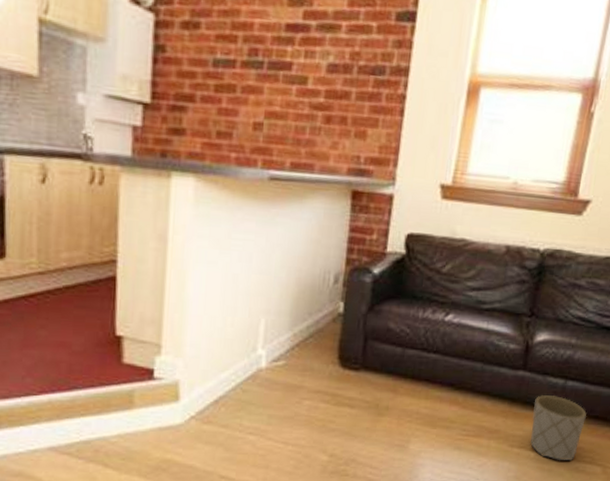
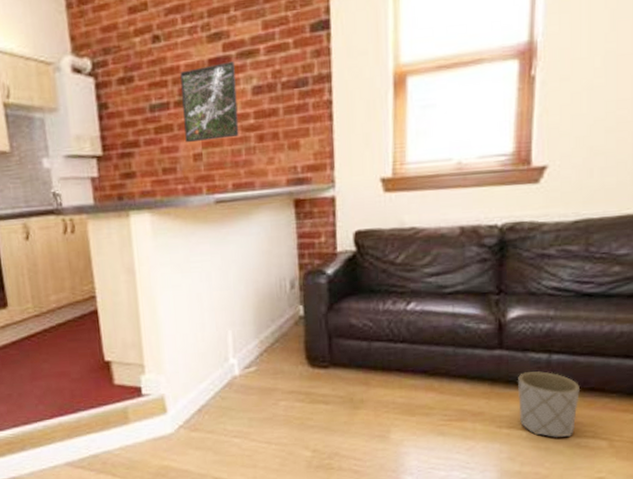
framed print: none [247,29,313,113] -> present [180,61,239,143]

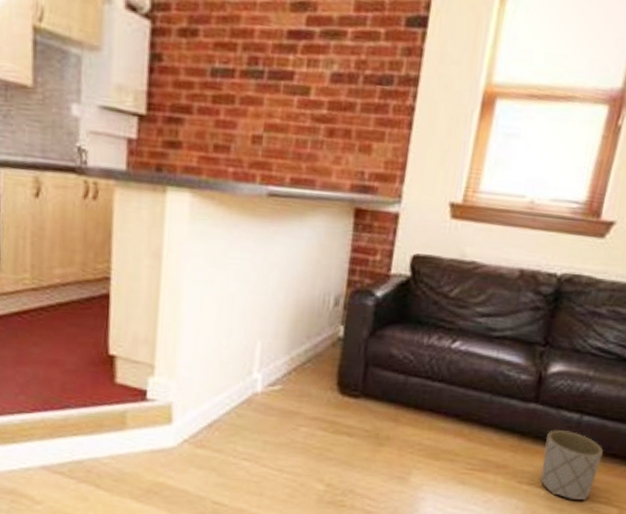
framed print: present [180,61,239,143] -> none [246,37,317,126]

